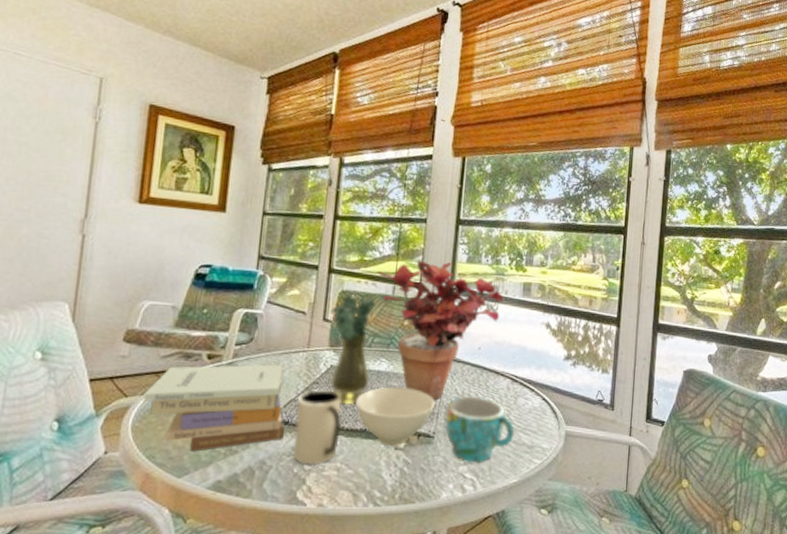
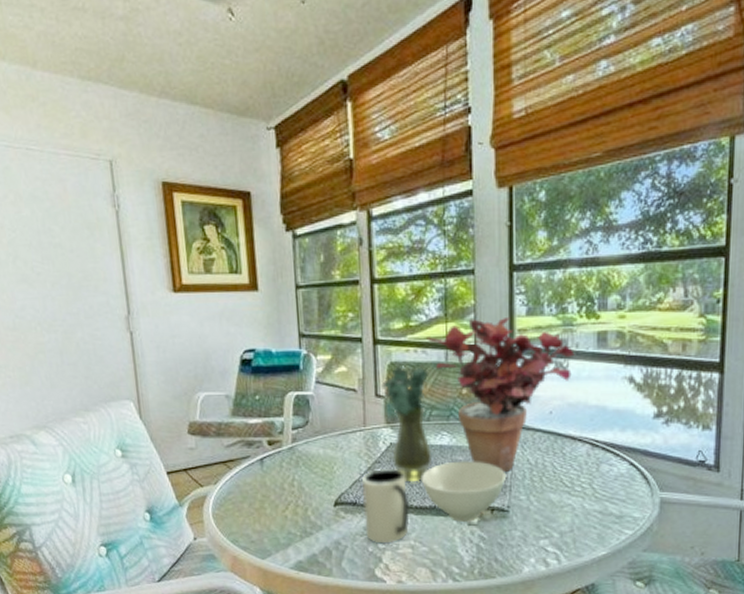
books: present [142,364,285,452] -> none [216,446,354,535]
cup: present [444,396,515,463] -> none [519,465,600,536]

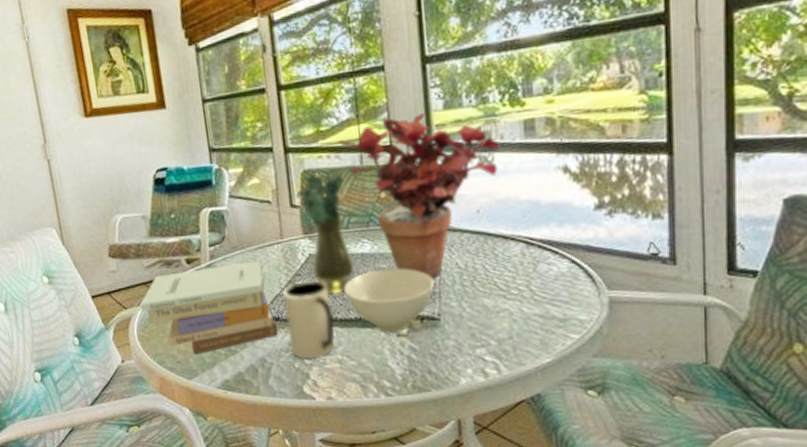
books: none [216,446,354,535] -> present [139,260,278,355]

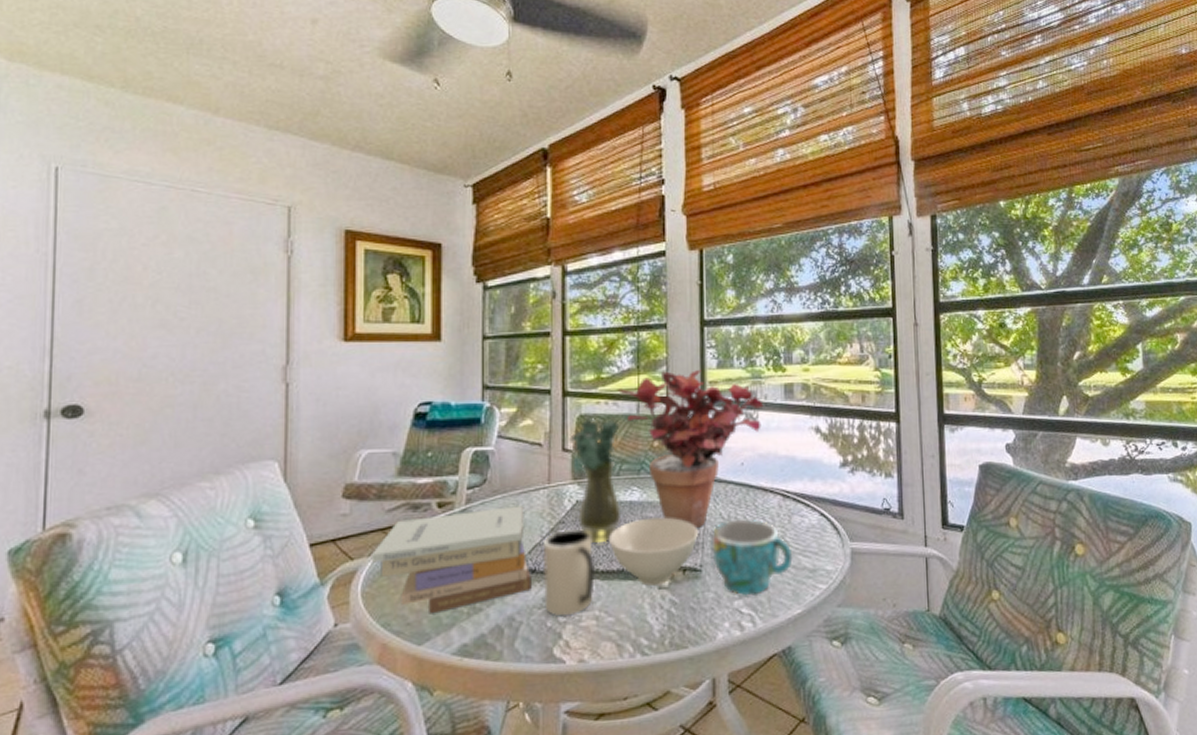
cup: none [448,267,540,344] -> present [711,518,793,596]

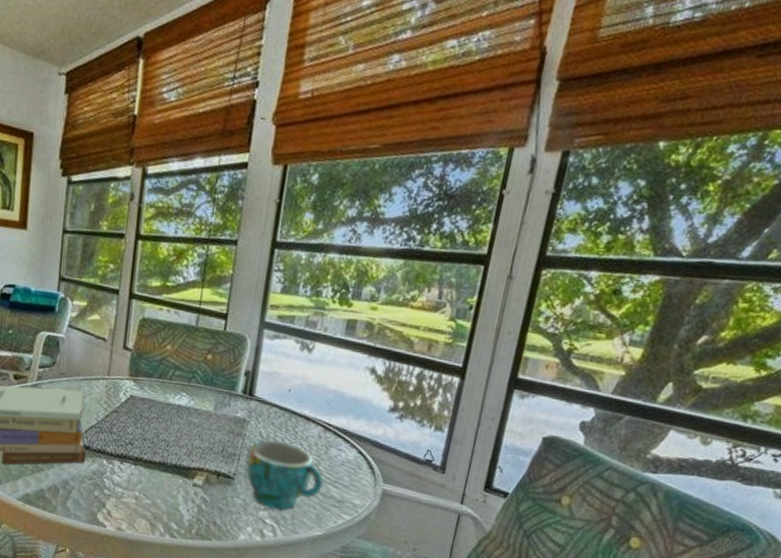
mug: present [542,528,596,616] -> none [94,417,141,491]
vase: present [569,414,622,544] -> none [130,318,178,437]
bowl: present [608,517,698,586] -> none [154,422,237,483]
potted plant: present [618,369,764,528] -> none [181,288,322,441]

